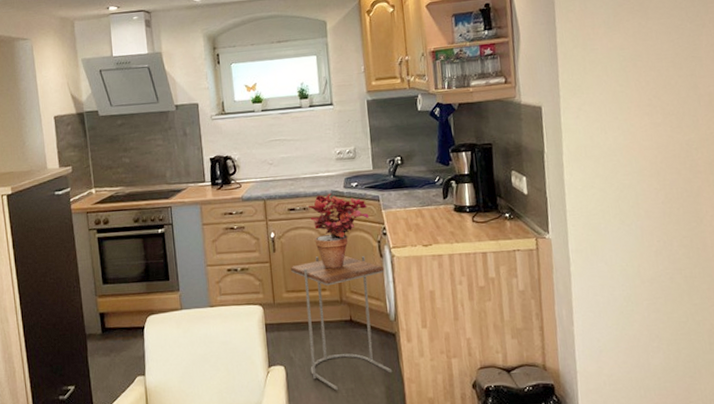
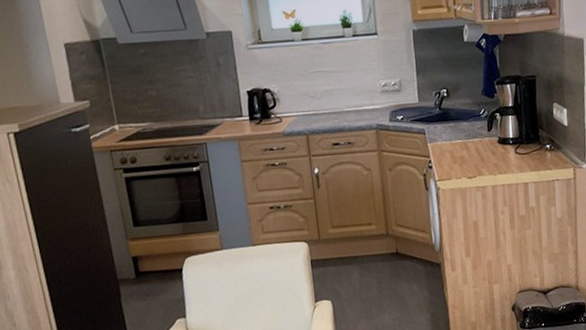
side table: present [291,255,393,391] -> none [336,189,438,321]
potted plant: present [309,192,369,269] -> none [353,126,415,203]

